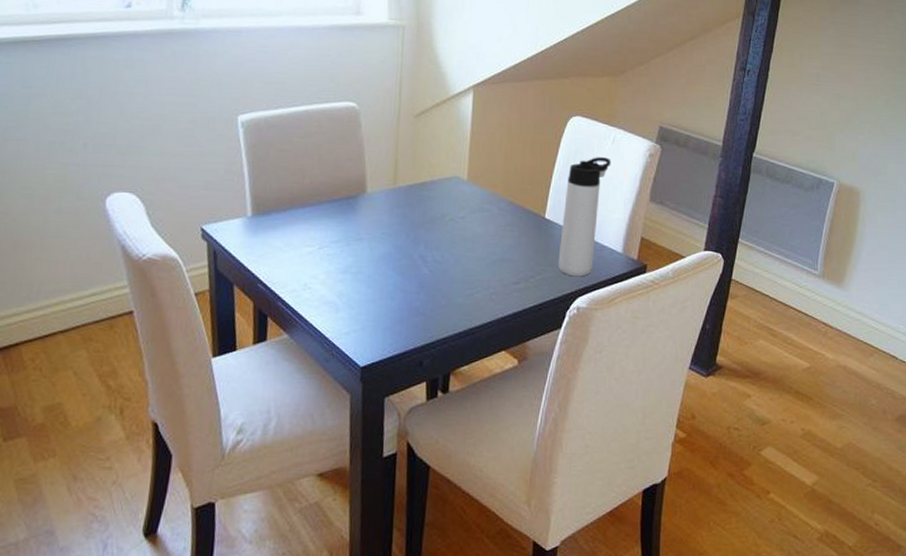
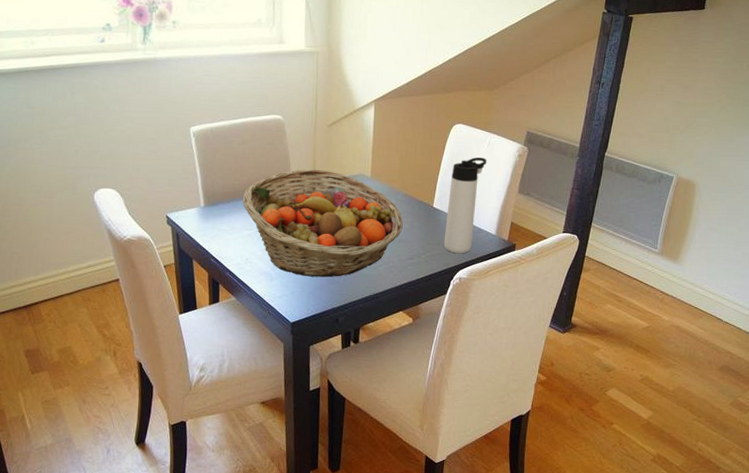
fruit basket: none [301,169,507,308] -> present [242,169,403,278]

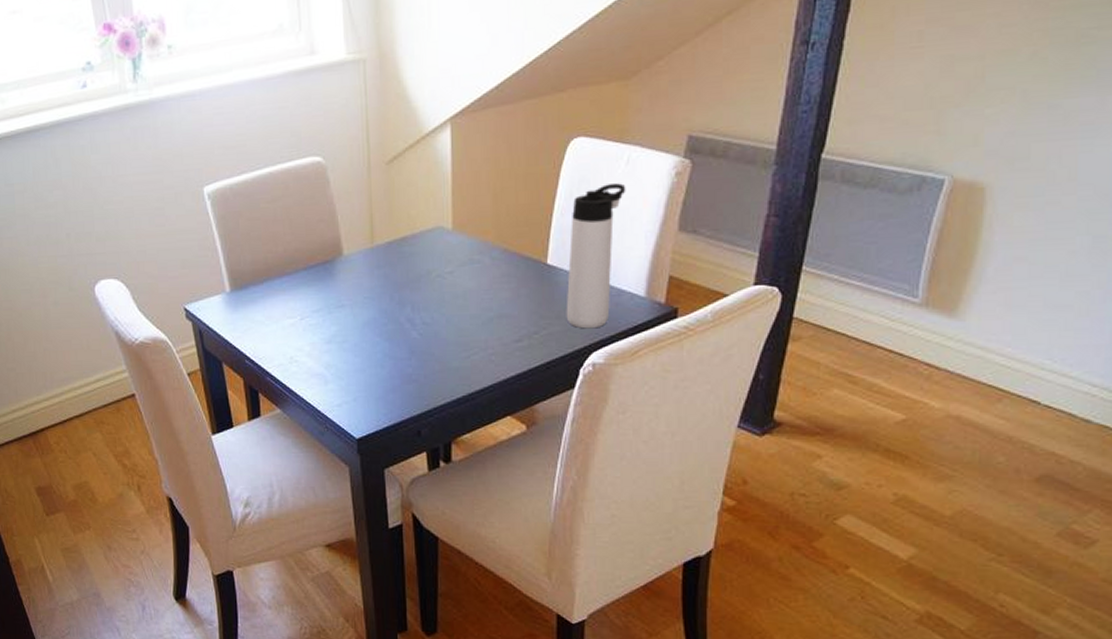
fruit basket: present [242,169,403,278] -> none [278,226,504,376]

